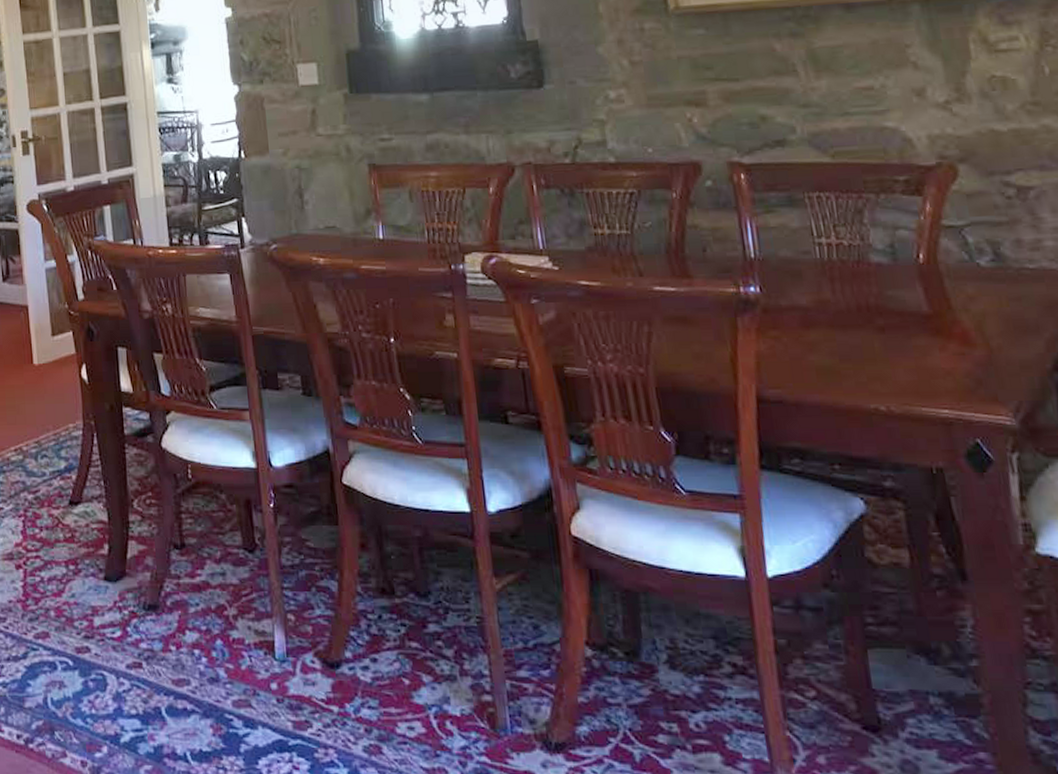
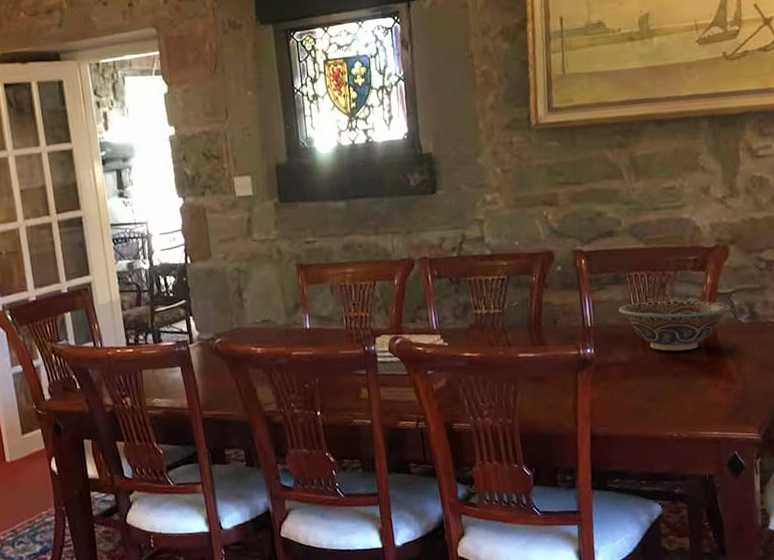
decorative bowl: none [794,231,963,298] -> present [618,300,731,352]

